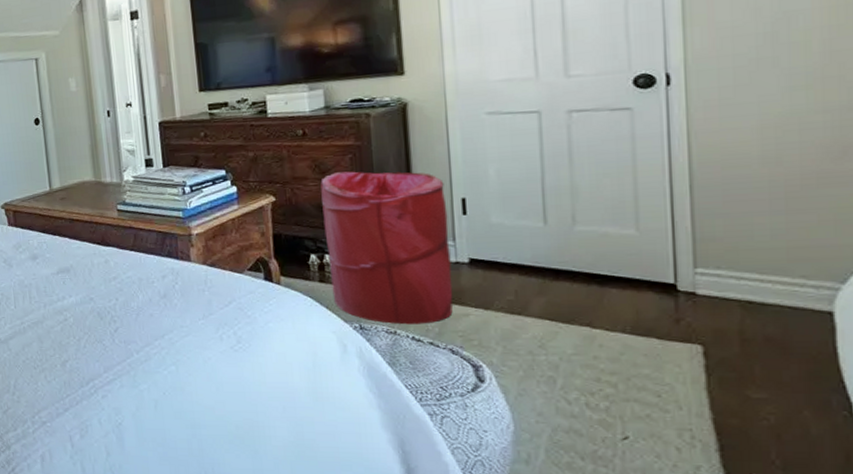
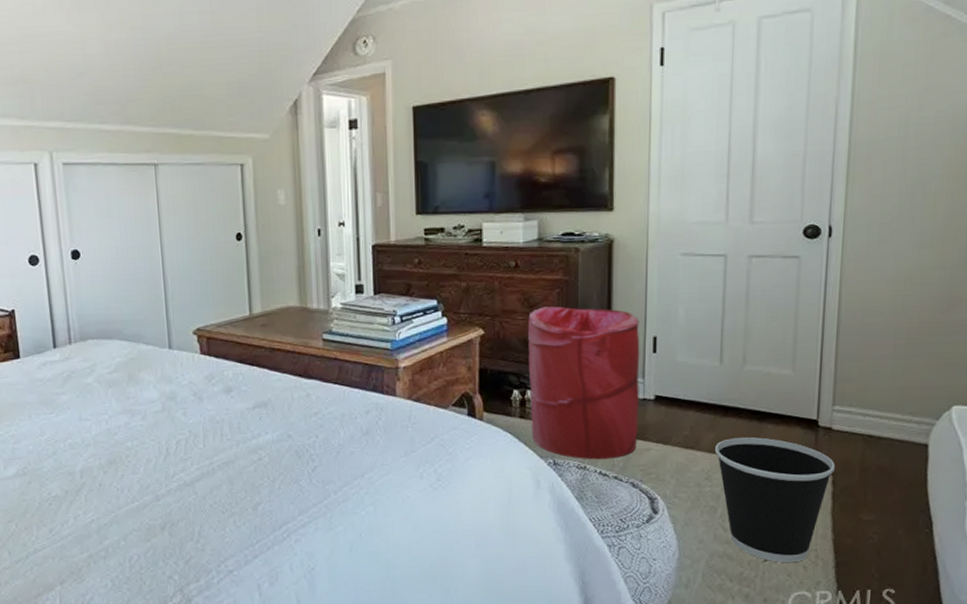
wastebasket: none [548,303,705,443] -> present [715,437,835,563]

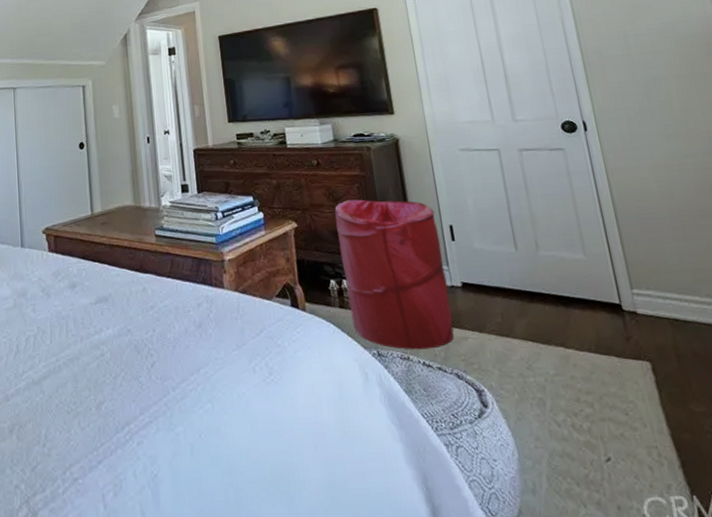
wastebasket: present [715,437,835,563] -> none [529,323,651,463]

